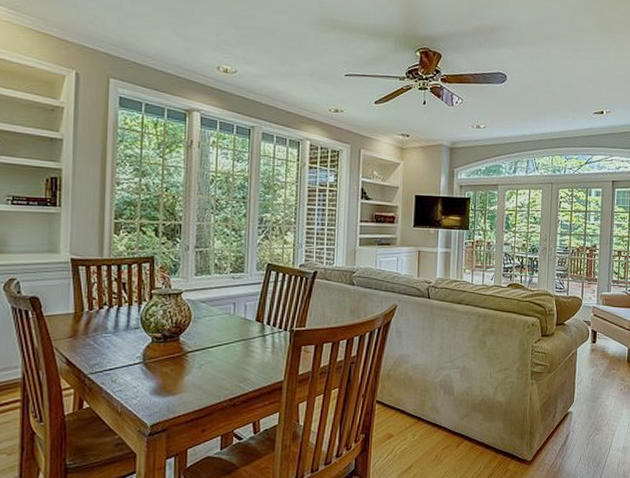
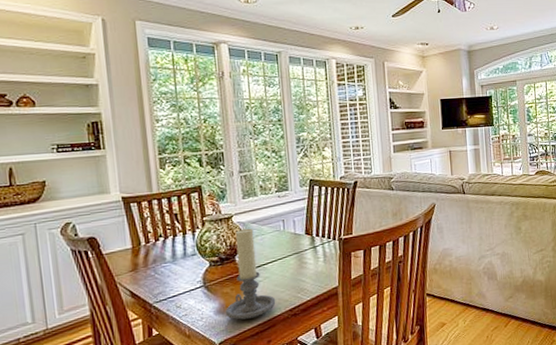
candle holder: none [161,307,216,403] -> present [225,228,276,320]

